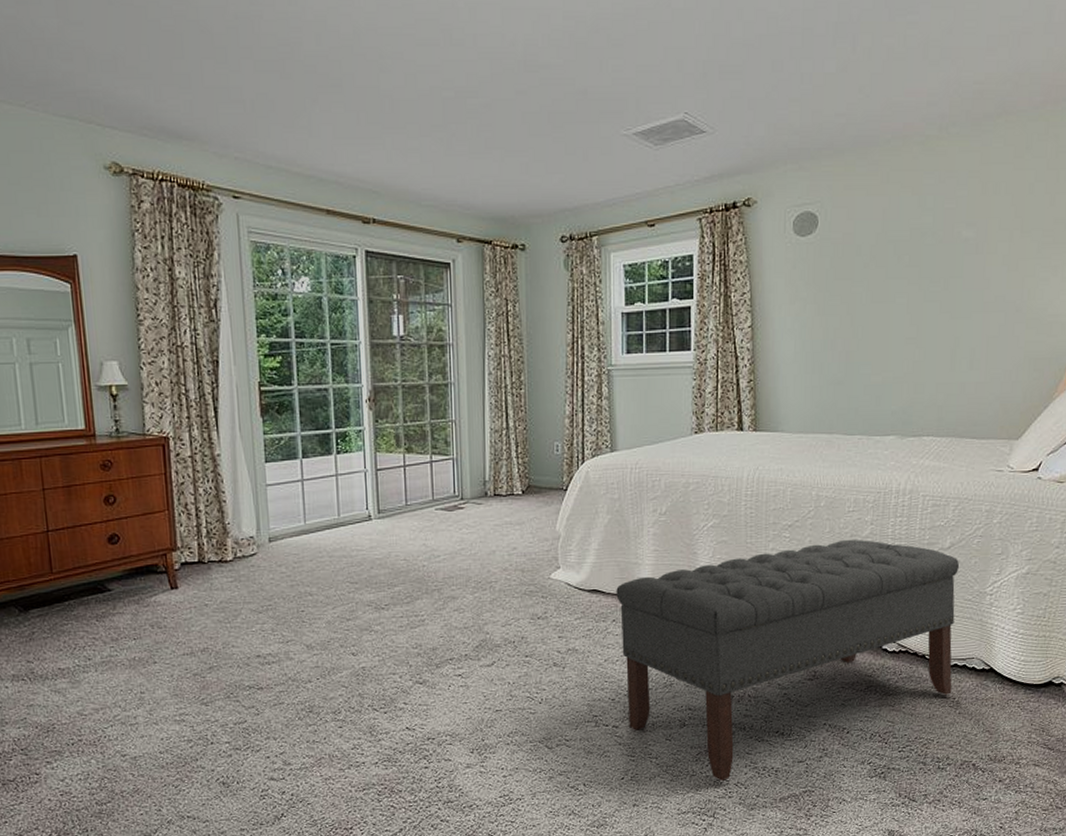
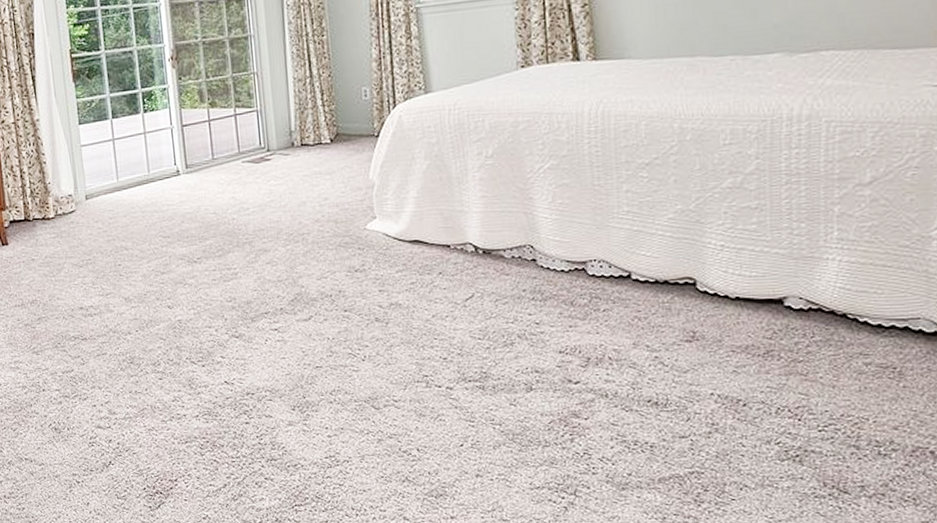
bench: present [616,539,959,781] -> none [440,176,891,454]

